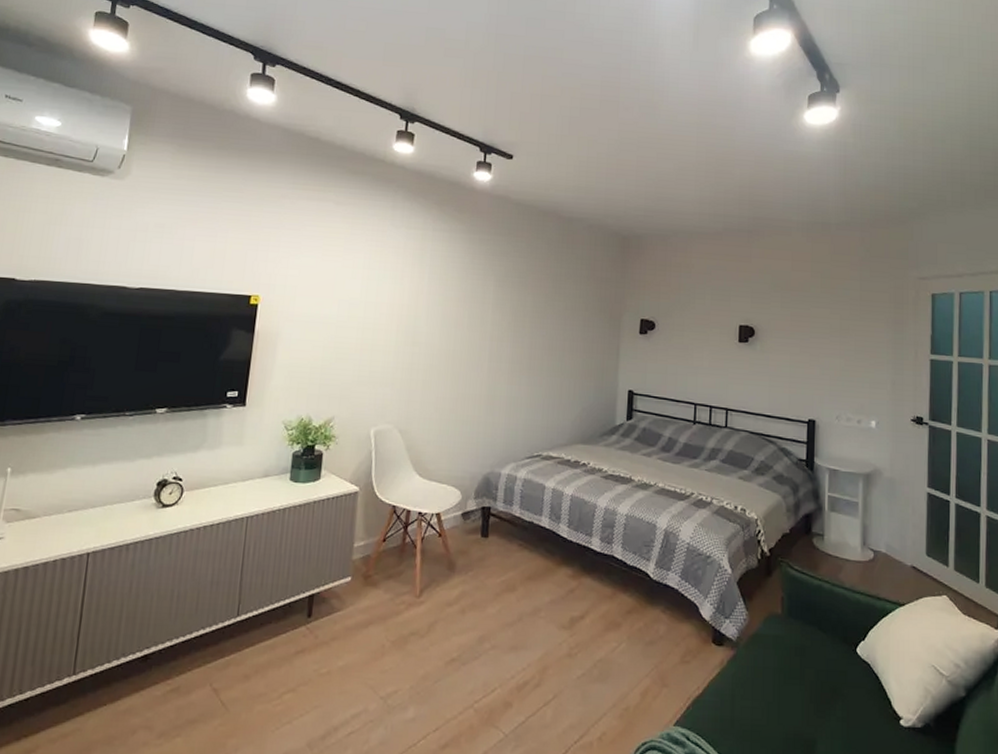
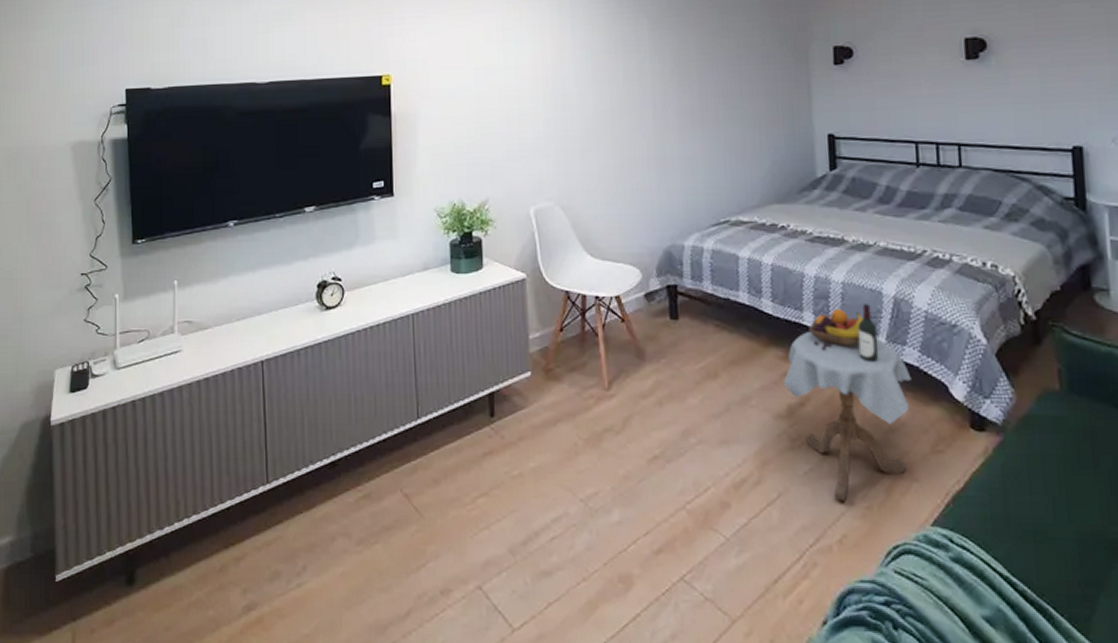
side table: none [570,534,672,703] -> present [784,304,912,501]

